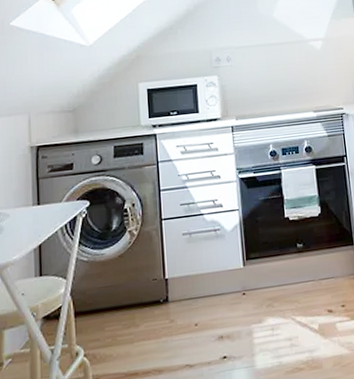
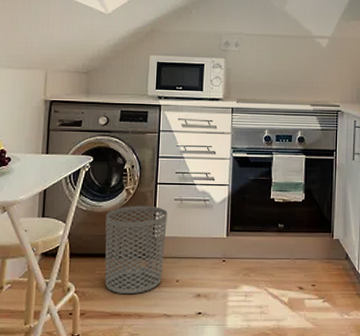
waste bin: none [110,245,179,350] -> present [104,205,168,295]

